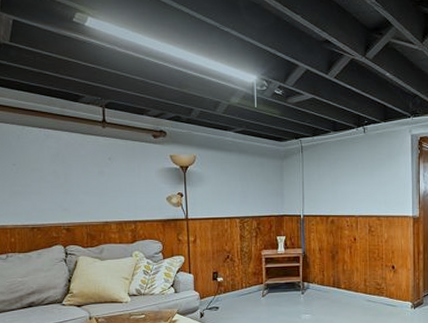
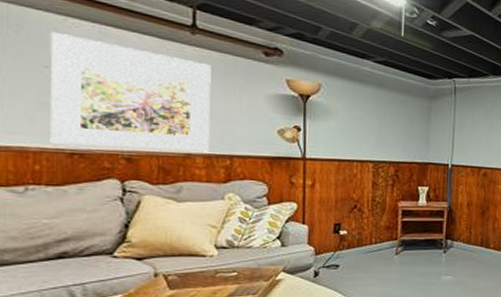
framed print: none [15,138,120,221] -> present [50,31,211,152]

